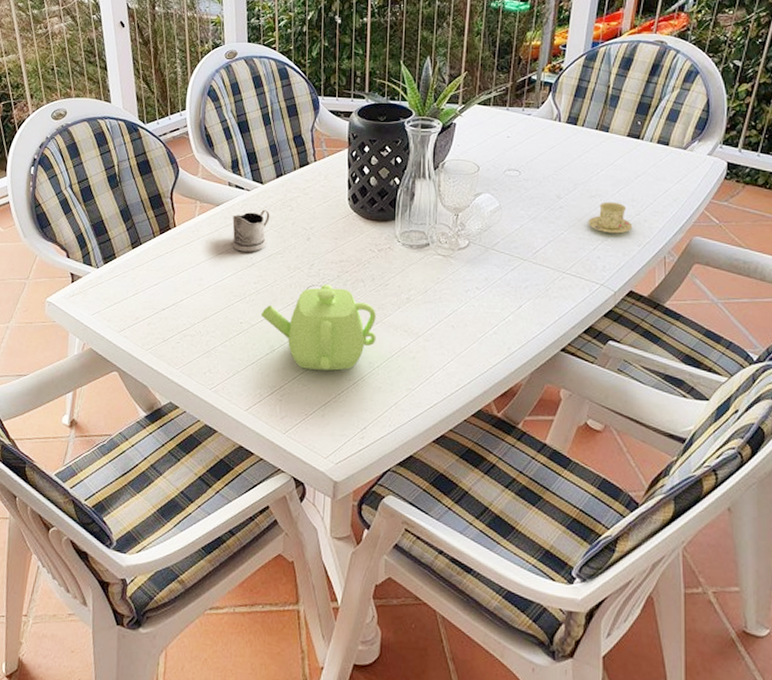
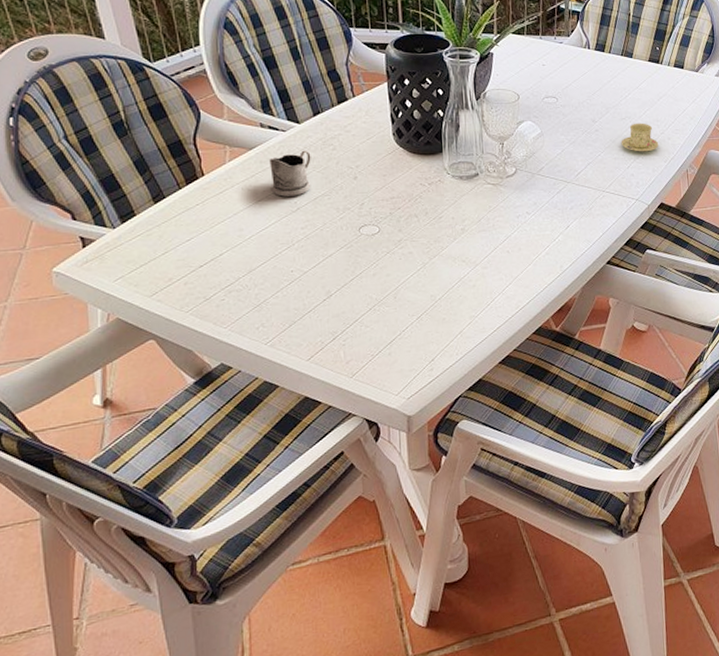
teapot: present [260,284,376,371] -> none [312,222,436,310]

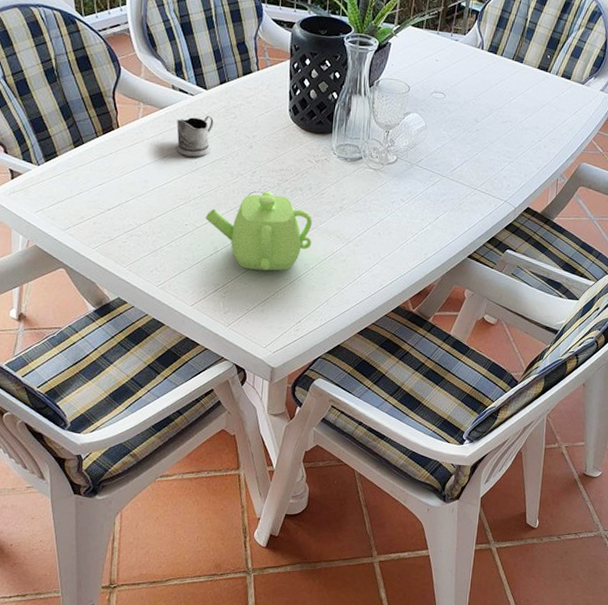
teapot: none [312,222,436,310] -> present [205,191,312,271]
cup and saucer: present [621,123,659,152] -> none [498,127,535,157]

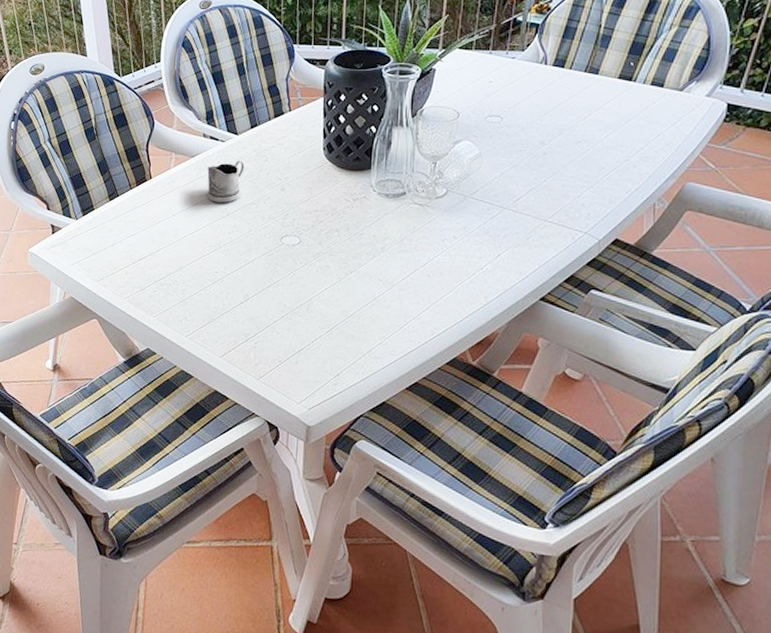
teapot: present [205,191,312,271] -> none [235,233,351,319]

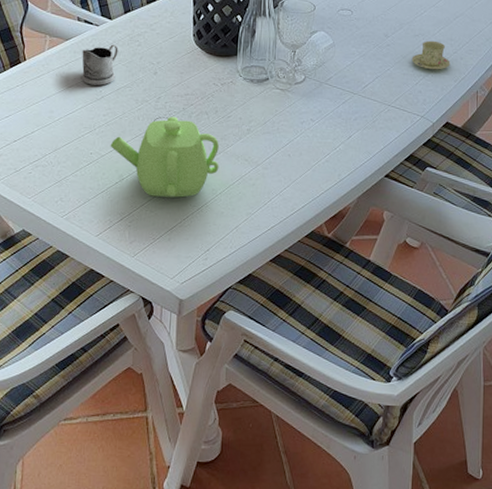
teapot: none [235,233,351,319] -> present [110,116,219,198]
cup and saucer: none [573,147,621,180] -> present [411,40,451,70]

